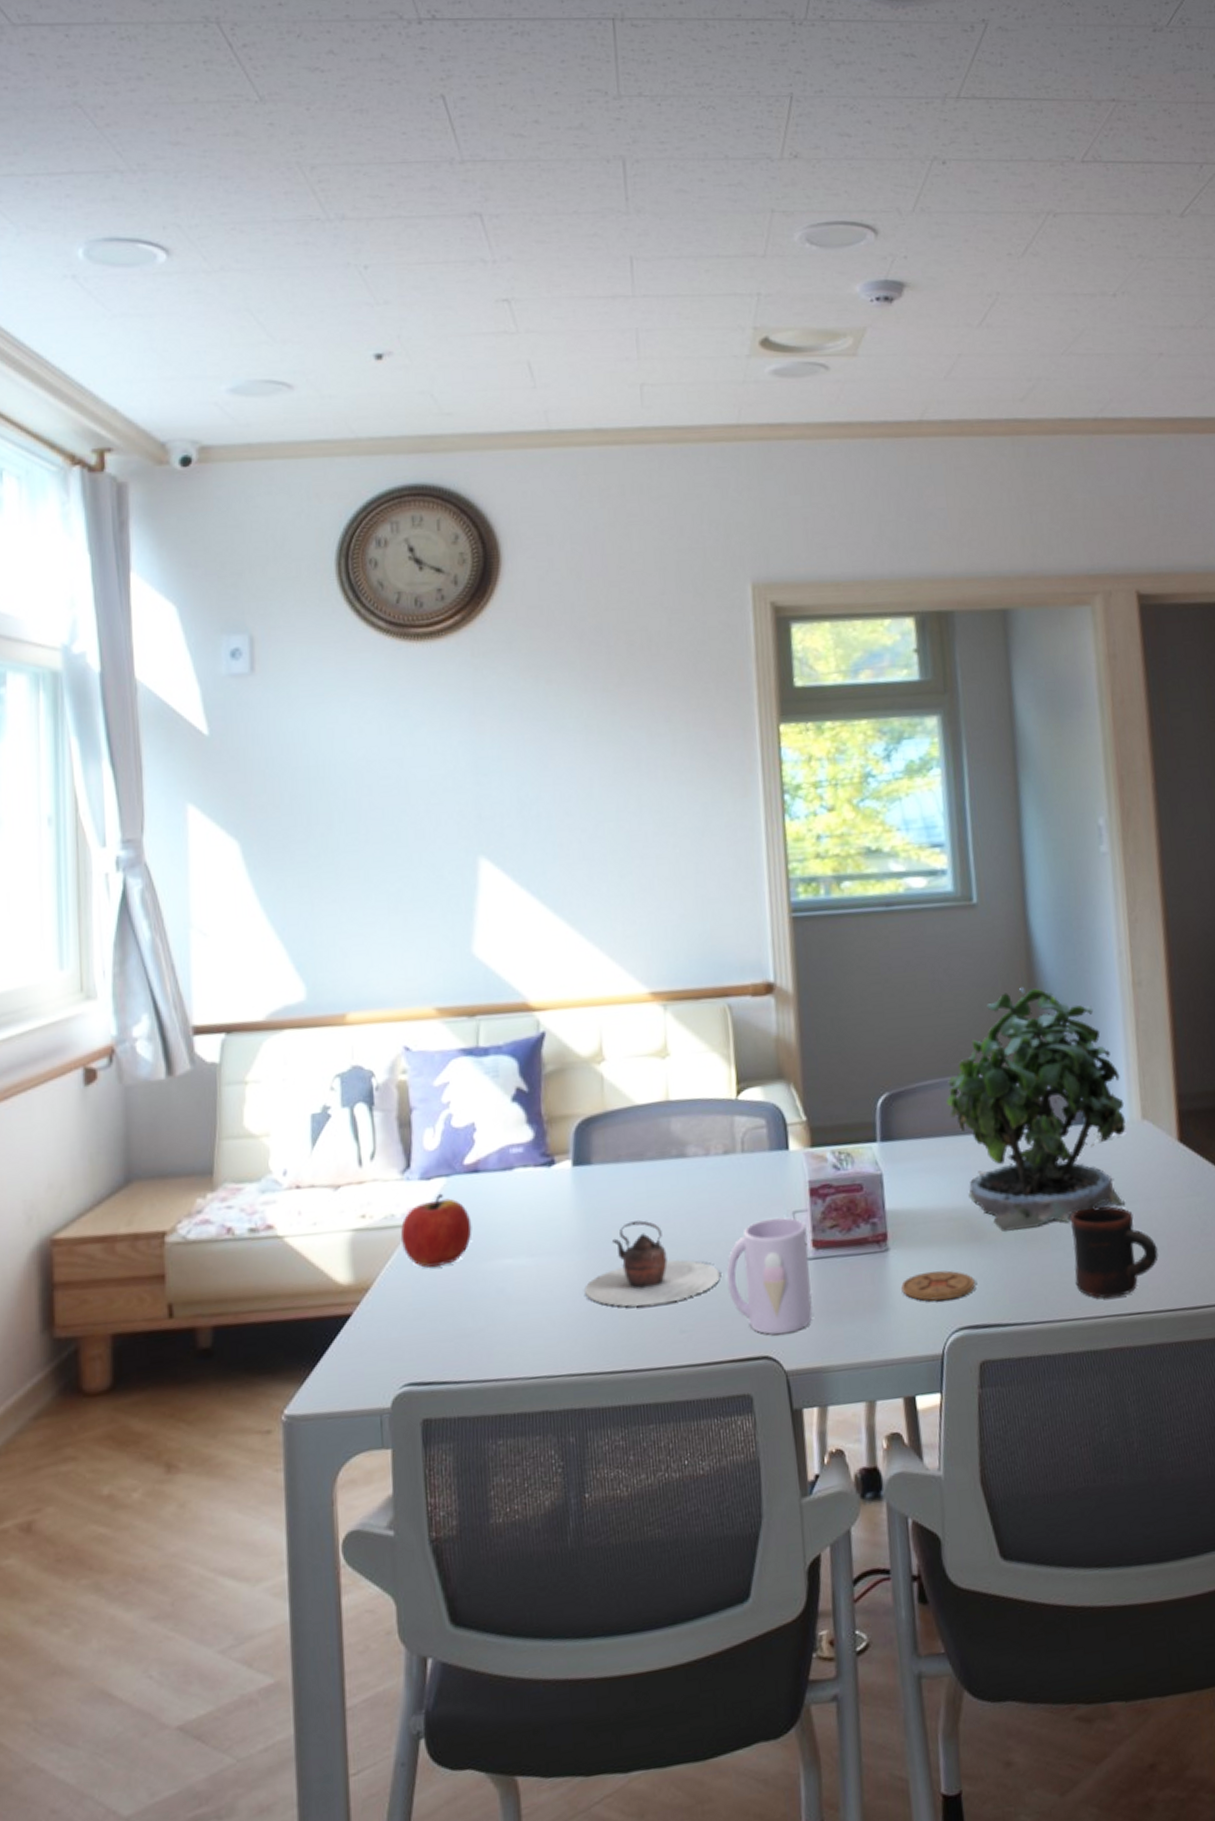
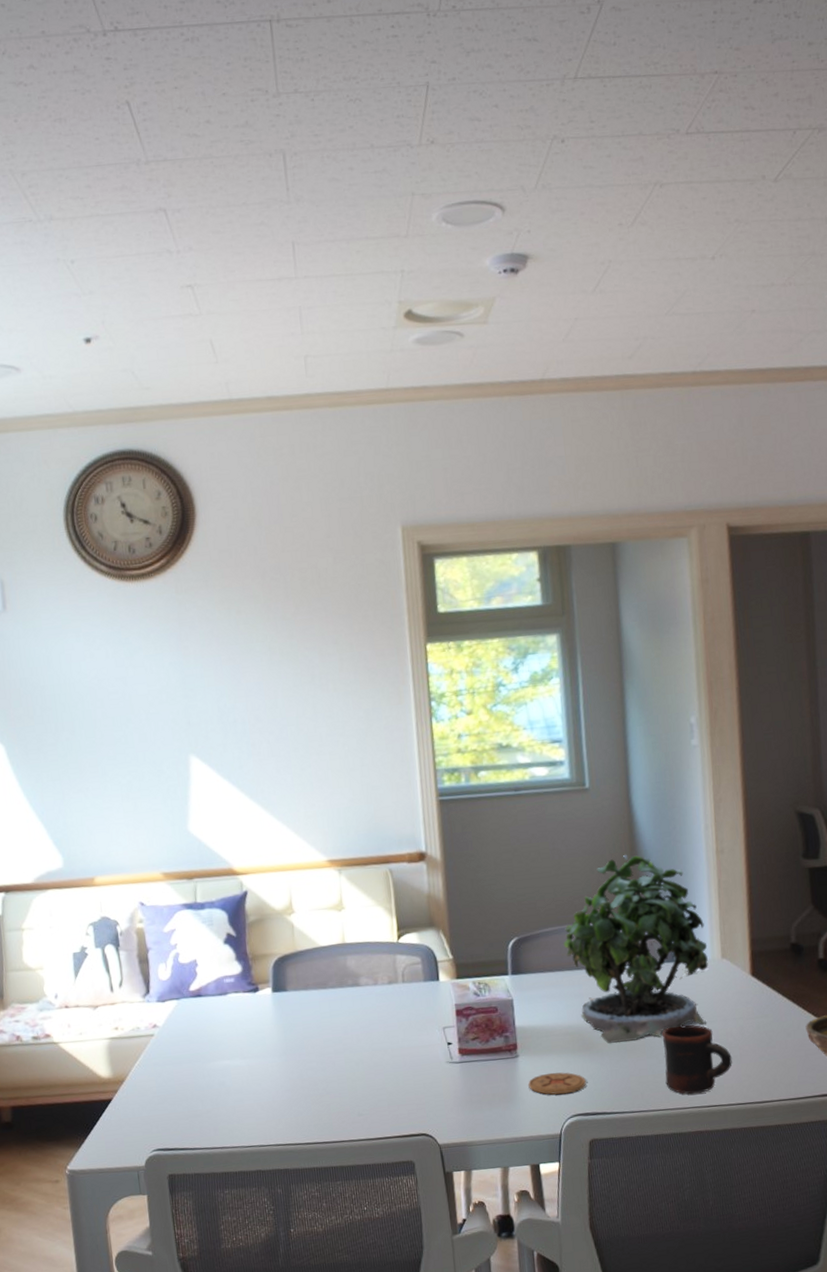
apple: present [400,1193,472,1268] -> none [145,1012,199,1066]
teapot: present [585,1220,720,1307] -> none [285,1033,388,1097]
mug: present [726,1217,813,1335] -> none [392,1031,460,1119]

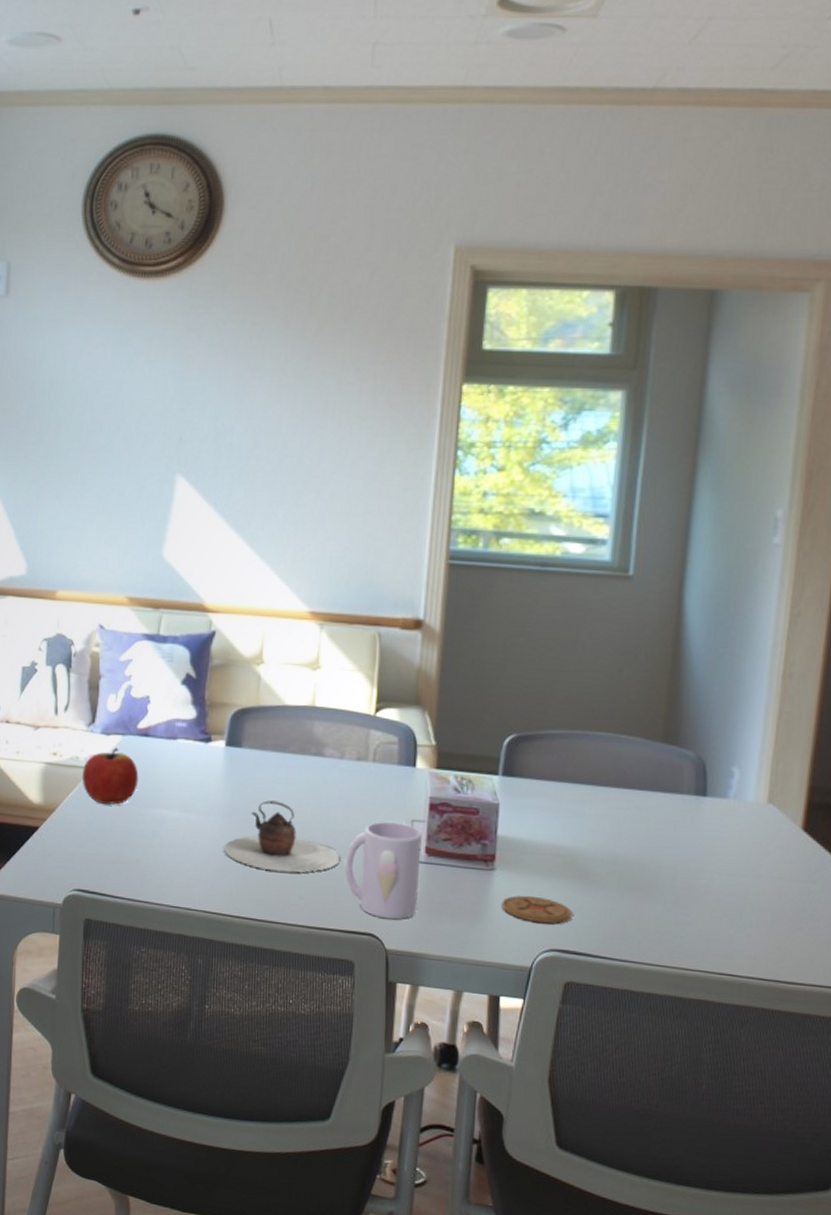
apple: none [145,1012,199,1066] -> present [81,747,139,805]
teapot: none [285,1033,388,1097] -> present [224,800,340,873]
mug: none [392,1031,460,1119] -> present [345,821,422,920]
potted plant: present [563,854,708,1045] -> none [570,660,752,881]
mug: present [662,1025,732,1094] -> none [670,871,761,957]

